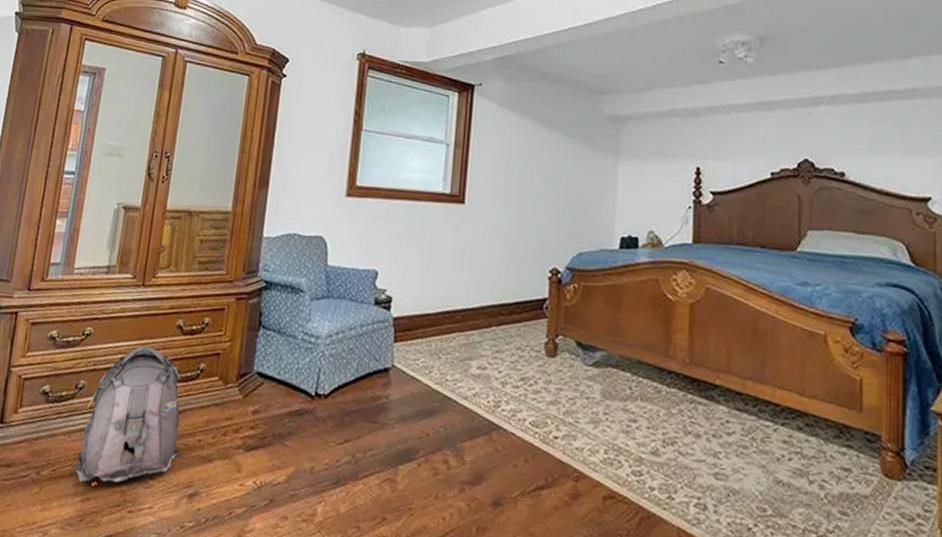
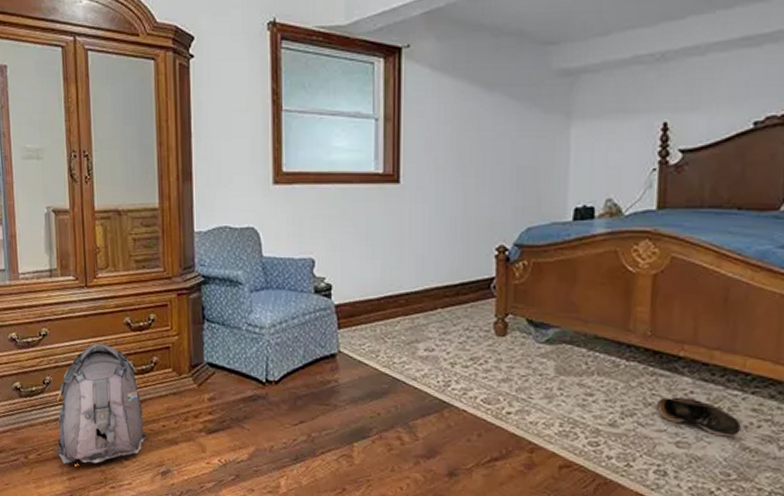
shoe: none [696,425,773,470] -> present [657,396,741,437]

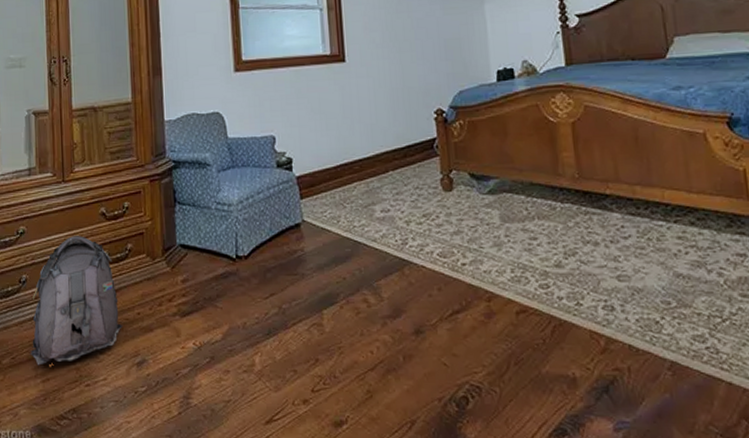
shoe: present [657,396,741,437] -> none [594,232,671,266]

